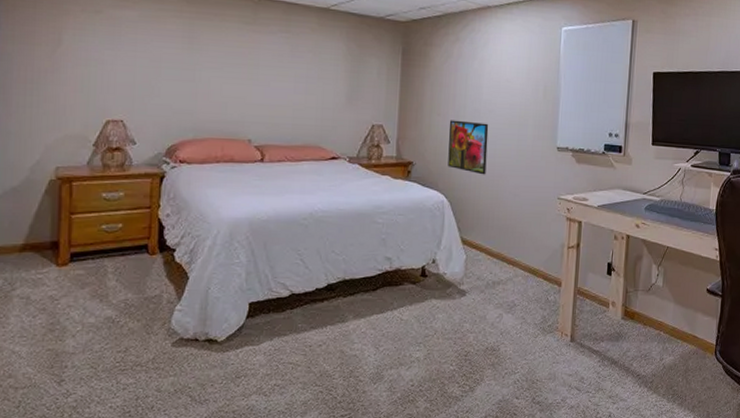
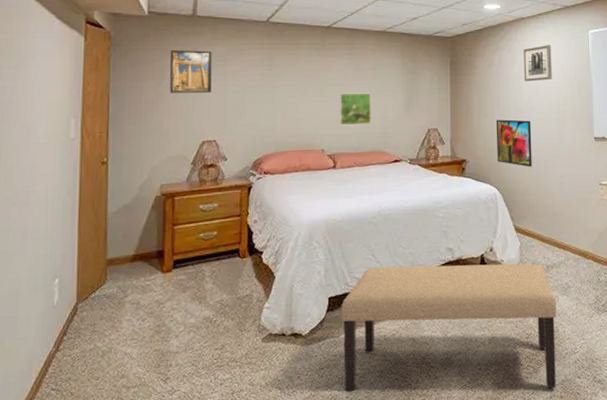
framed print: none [68,10,121,65] -> present [170,50,212,93]
bench: none [261,273,500,408] -> present [340,263,557,391]
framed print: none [269,76,309,115] -> present [339,93,372,126]
wall art: none [484,39,519,80] -> present [523,45,552,82]

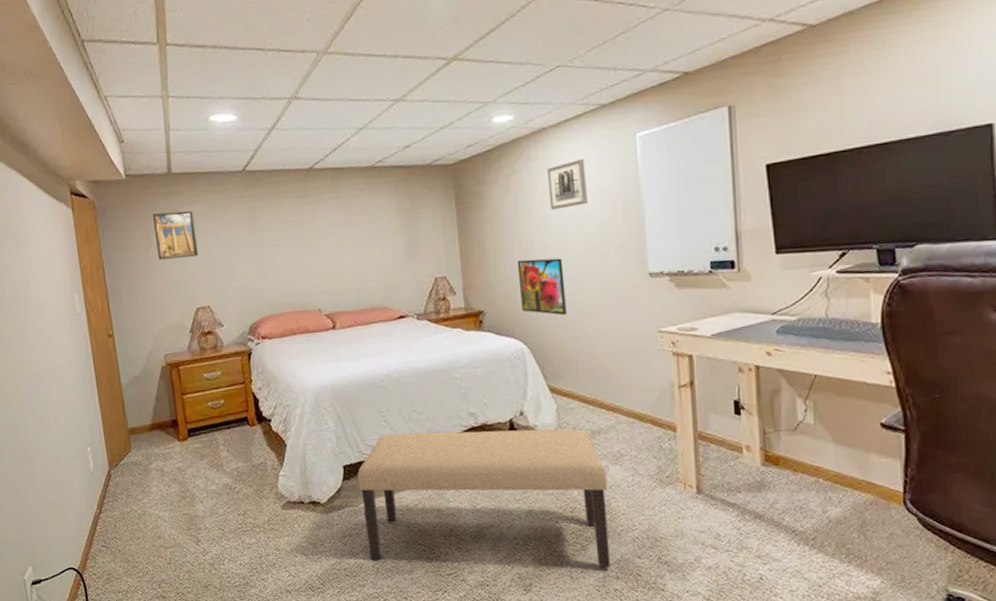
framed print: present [339,93,372,126] -> none [330,241,370,281]

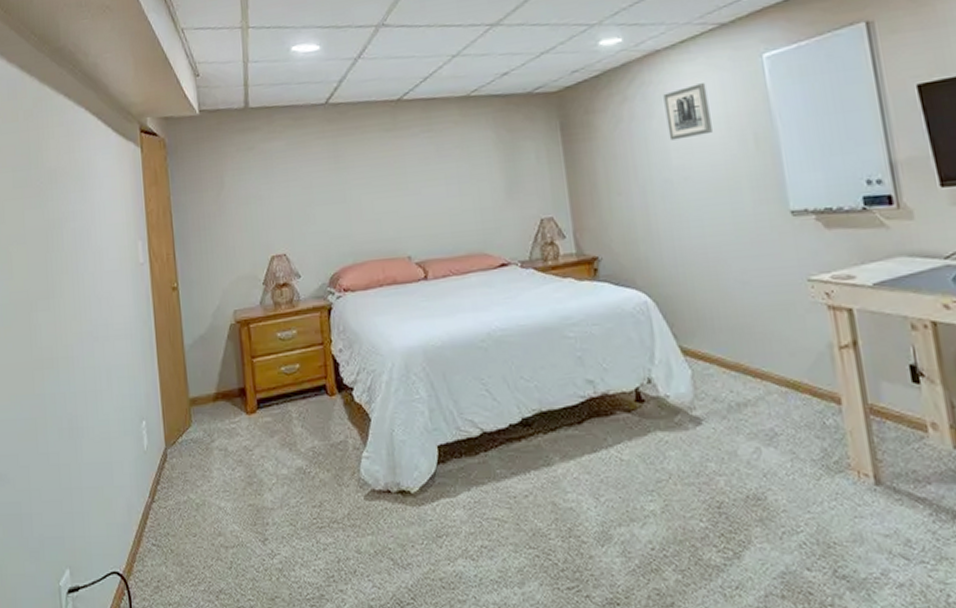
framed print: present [152,211,198,260] -> none [226,148,275,202]
bench: present [356,428,610,568] -> none [454,400,773,583]
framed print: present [517,258,567,316] -> none [634,194,697,262]

